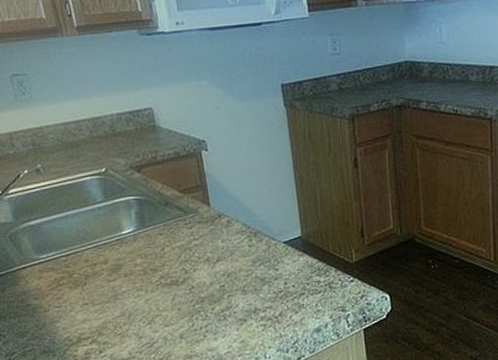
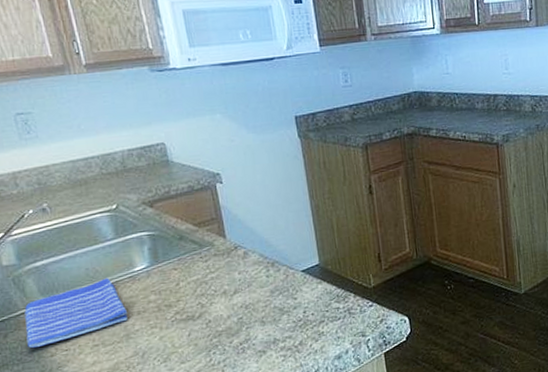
dish towel: none [20,239,115,303] -> present [24,278,128,348]

